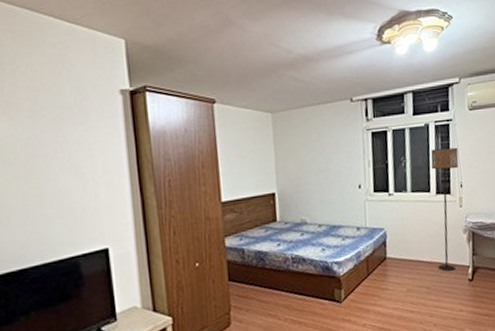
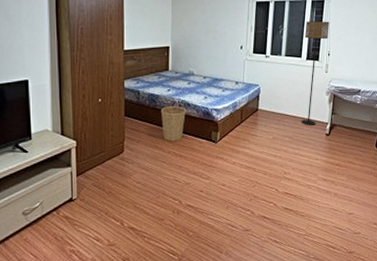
basket: none [272,258,302,307] -> present [161,102,186,142]

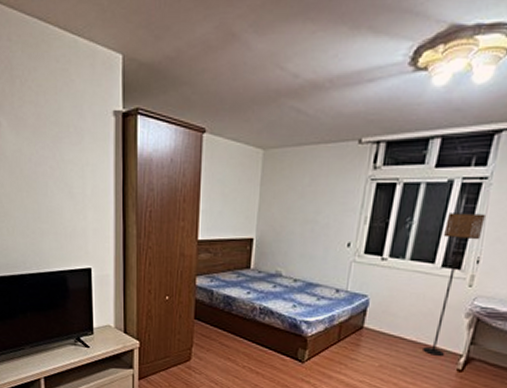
basket: present [161,102,186,142] -> none [237,308,268,355]

